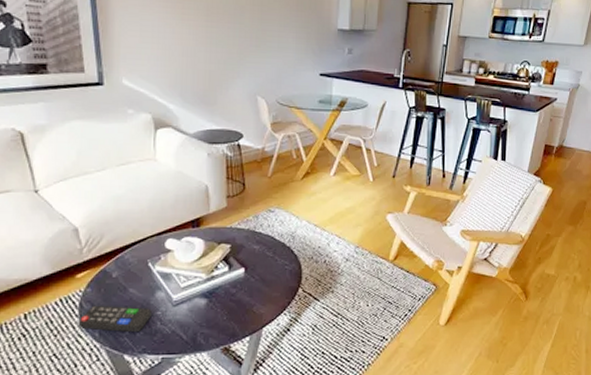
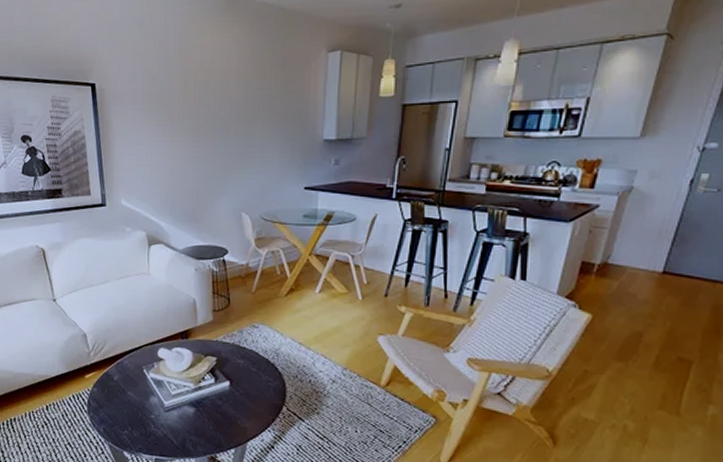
remote control: present [78,305,152,333] -> none [87,403,147,433]

